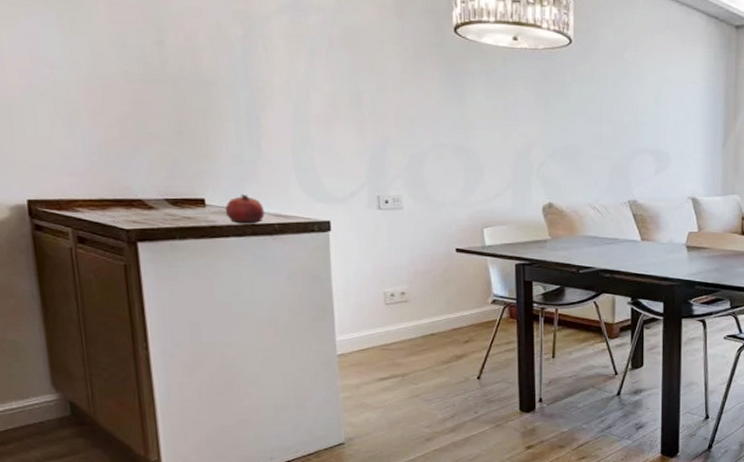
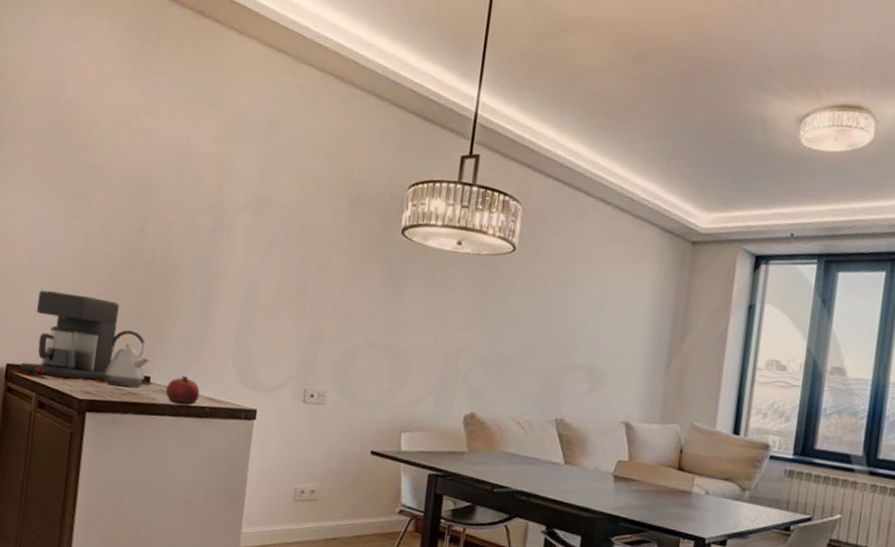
coffee maker: none [45,116,156,209] -> present [20,290,119,380]
kettle: none [148,152,201,212] -> present [103,330,150,388]

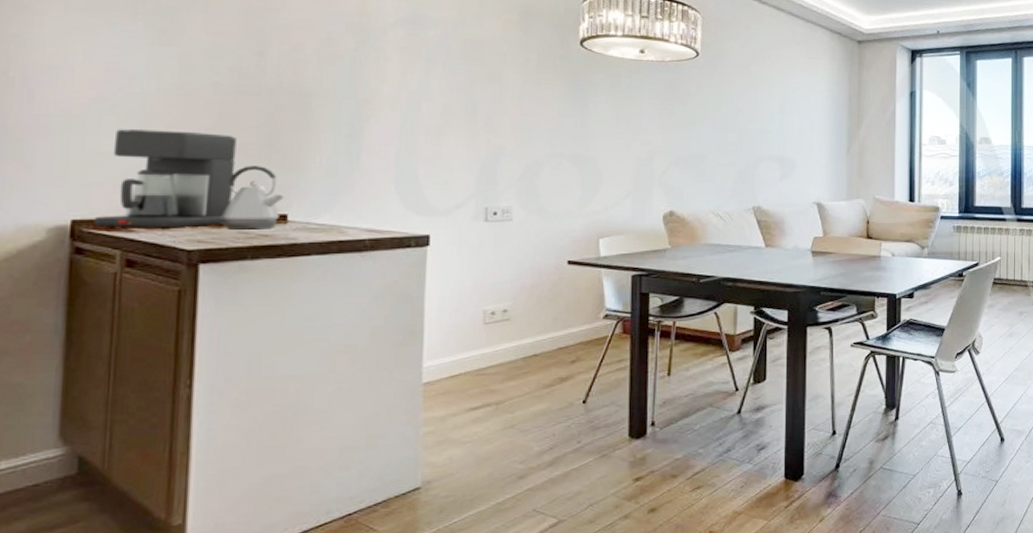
fruit: present [165,375,200,406] -> none [309,208,356,241]

